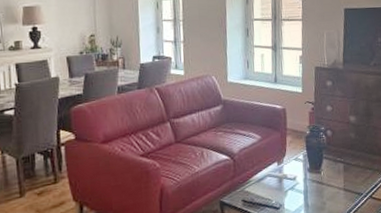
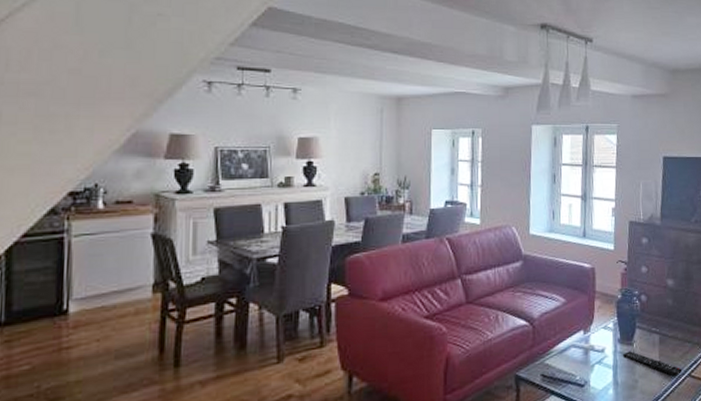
remote control: none [312,178,365,199] -> present [623,351,683,377]

